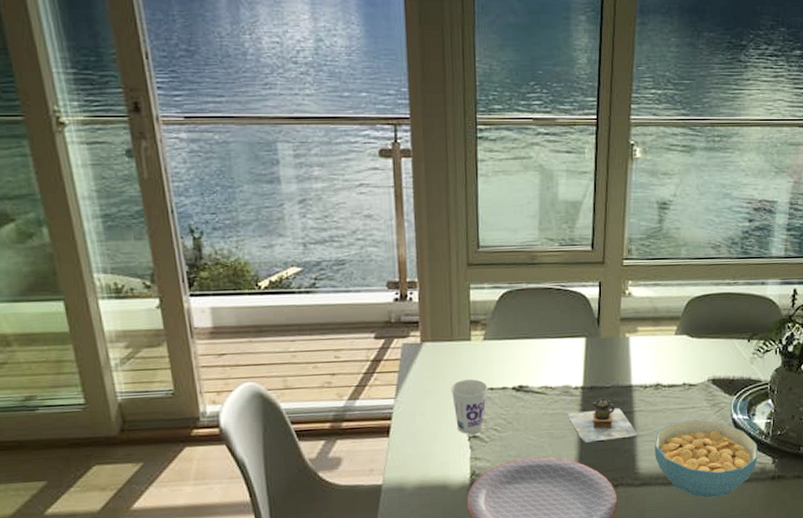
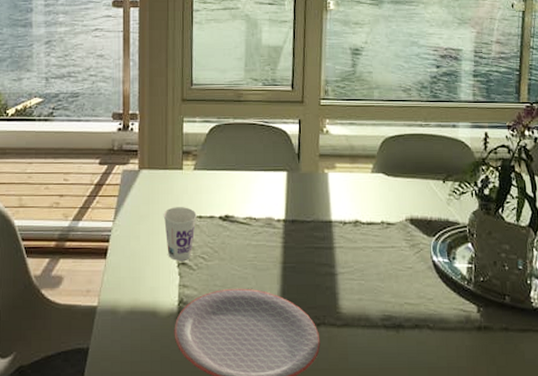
teapot: present [567,398,638,443] -> none [270,232,338,277]
cereal bowl: present [654,419,758,498] -> none [355,260,462,346]

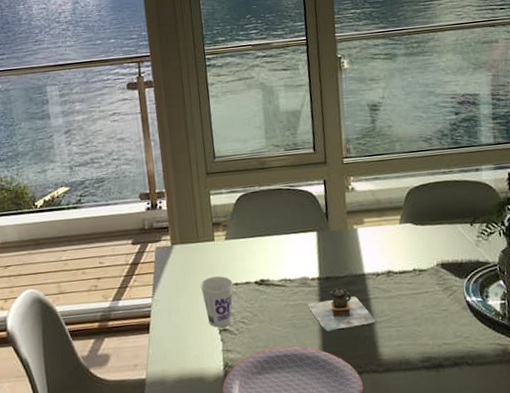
teapot: none [270,232,338,277] -> present [307,287,376,331]

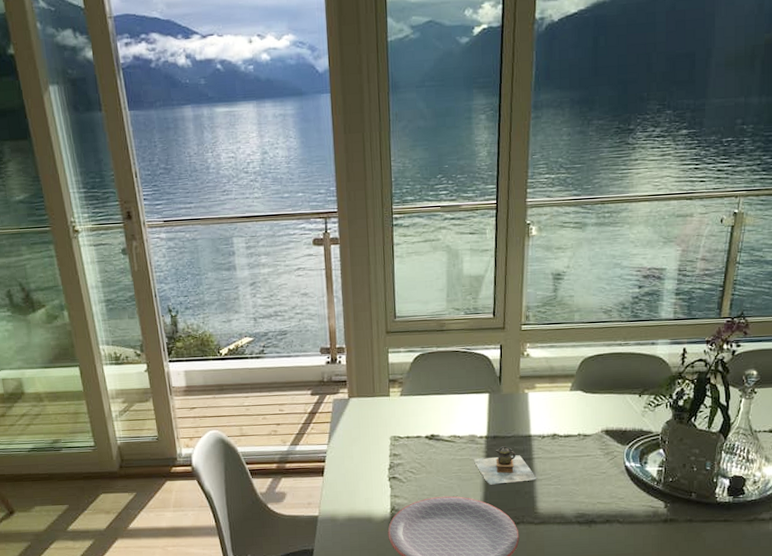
cup: present [200,276,233,328] -> none [373,429,405,475]

